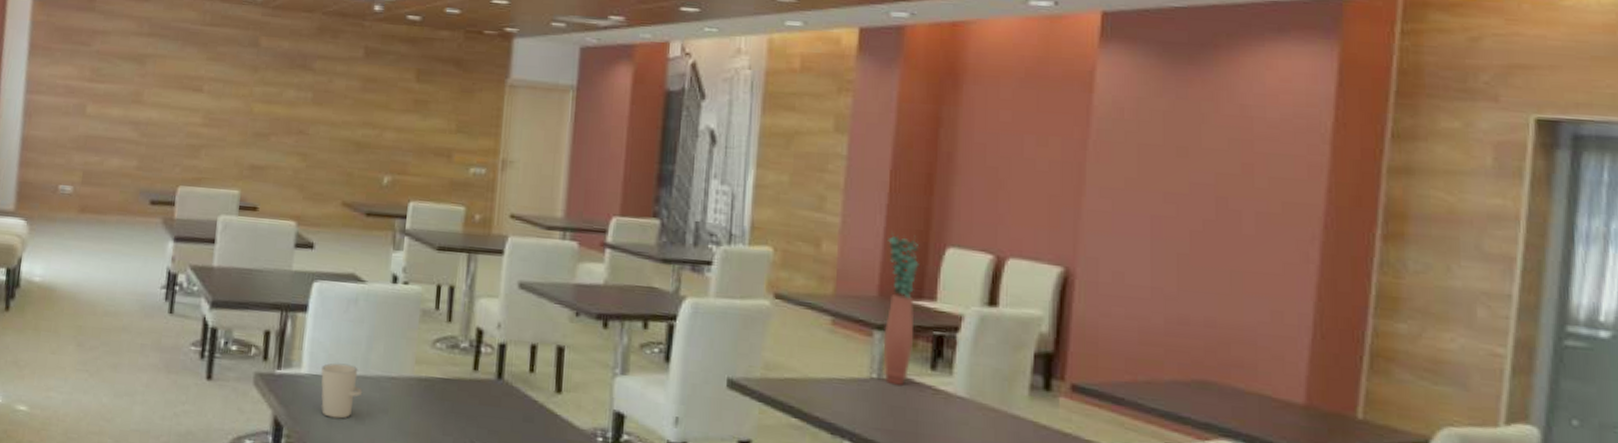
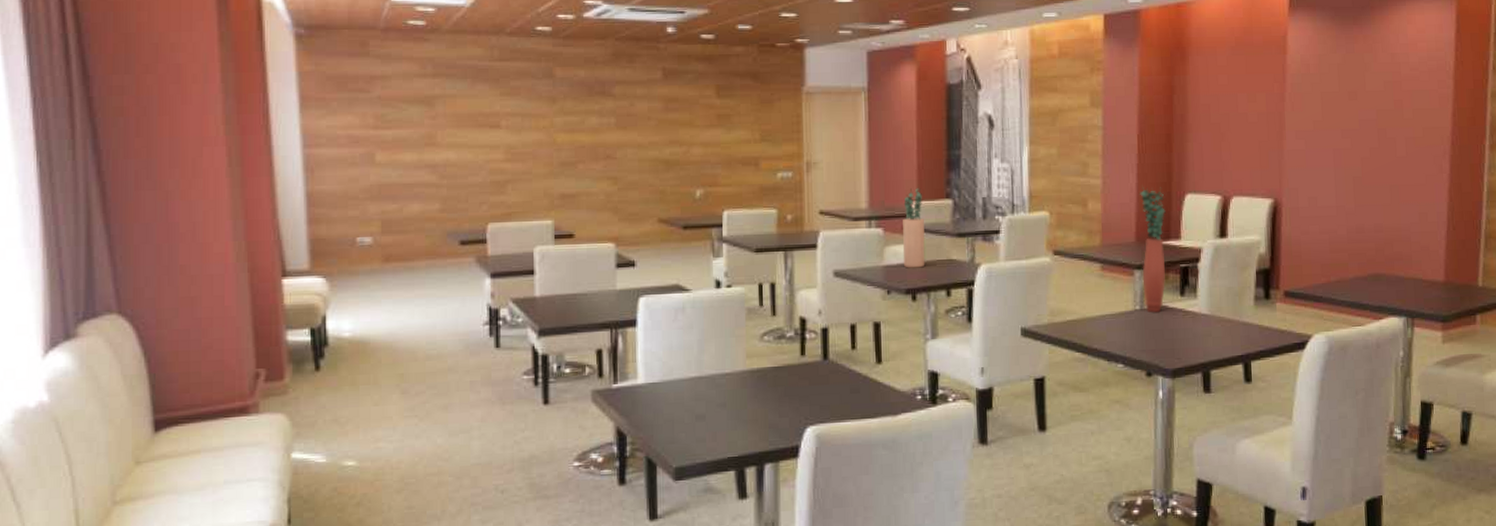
cup: present [321,363,363,419] -> none [657,368,700,420]
vase: none [597,198,627,292] -> present [903,184,925,268]

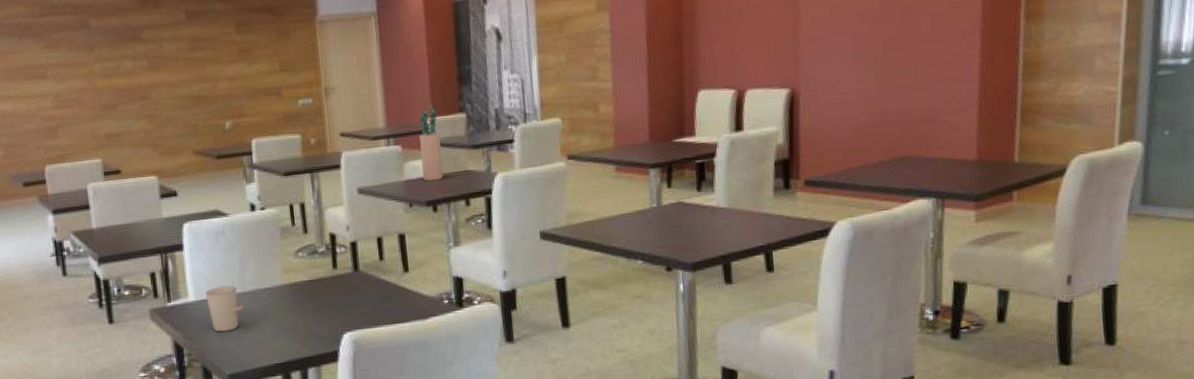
cup: none [657,368,700,420] -> present [205,285,245,332]
vase: present [1140,185,1166,314] -> none [651,85,682,210]

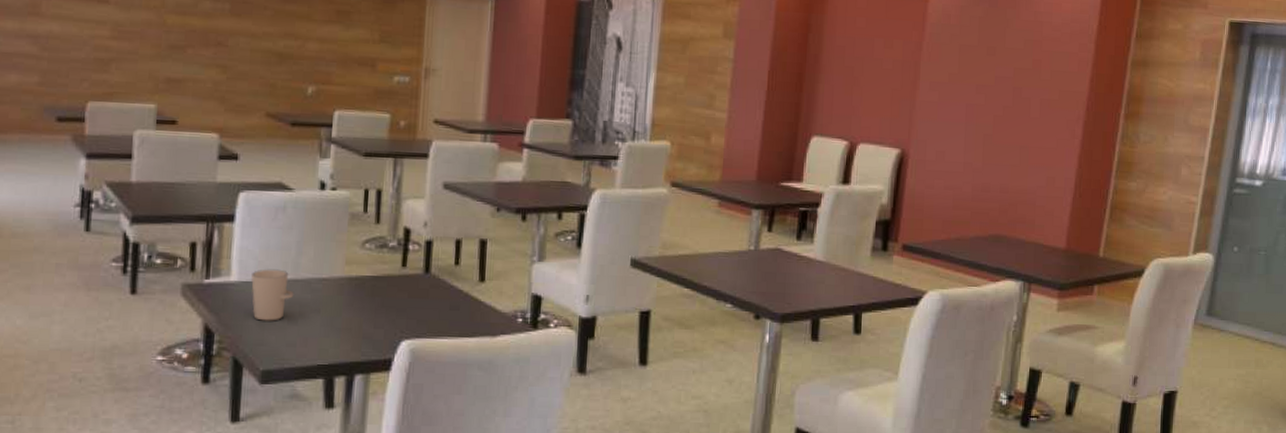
vase: present [419,101,444,182] -> none [515,101,543,188]

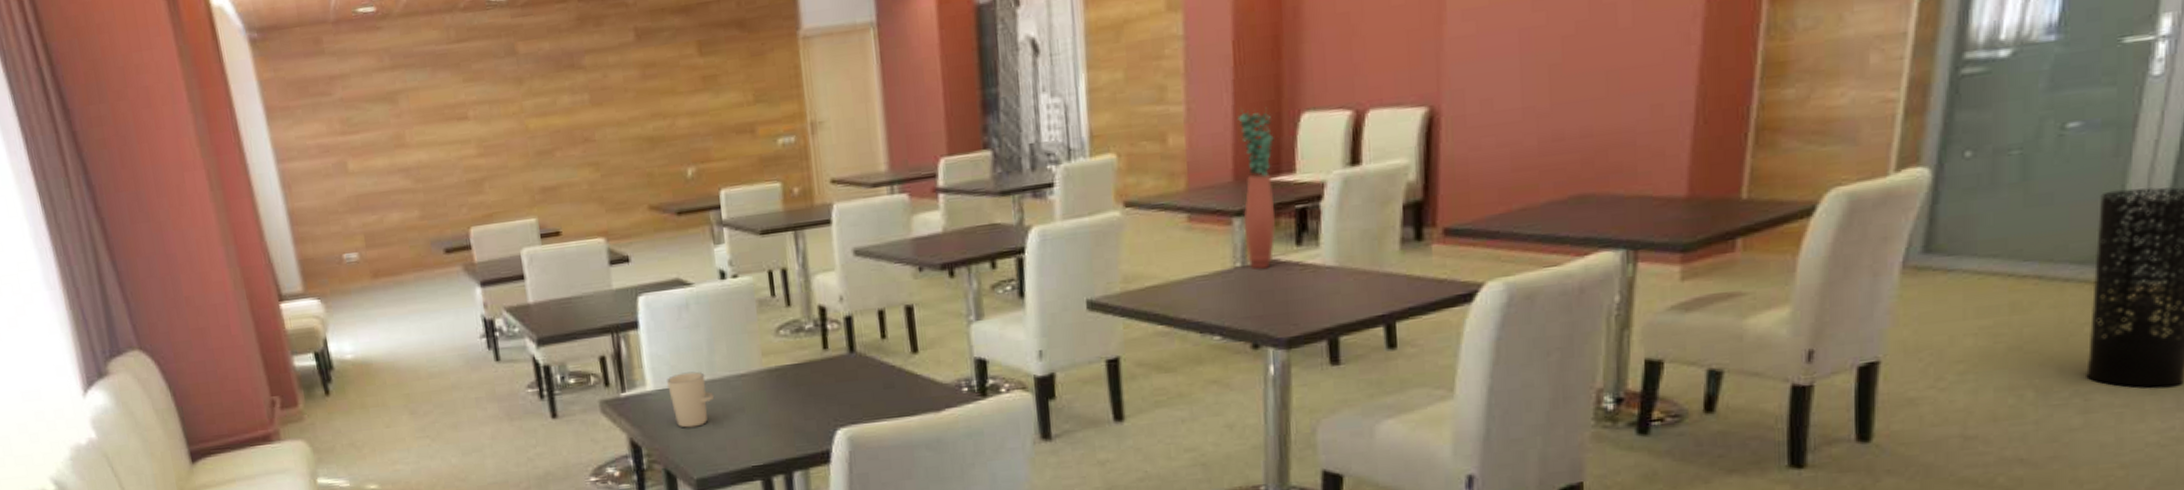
vase: none [758,123,790,256] -> present [1238,107,1276,271]

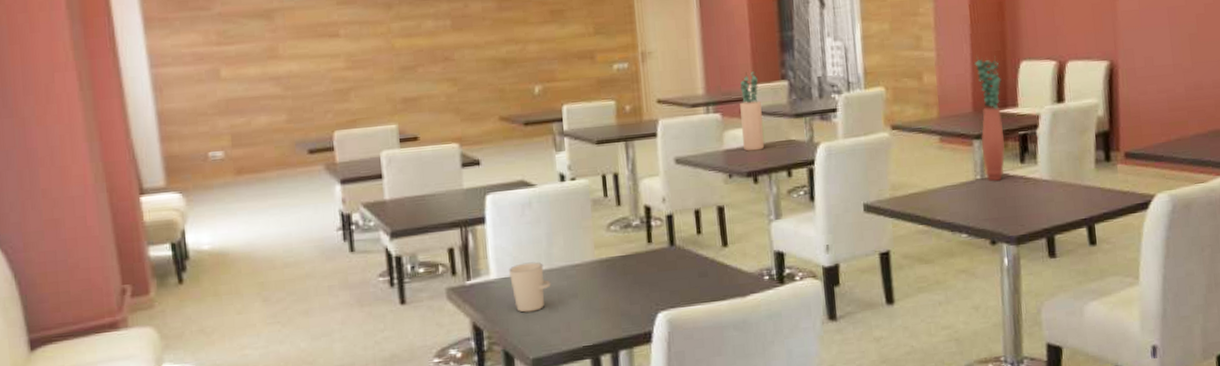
vase: none [931,135,963,239] -> present [740,68,765,152]

